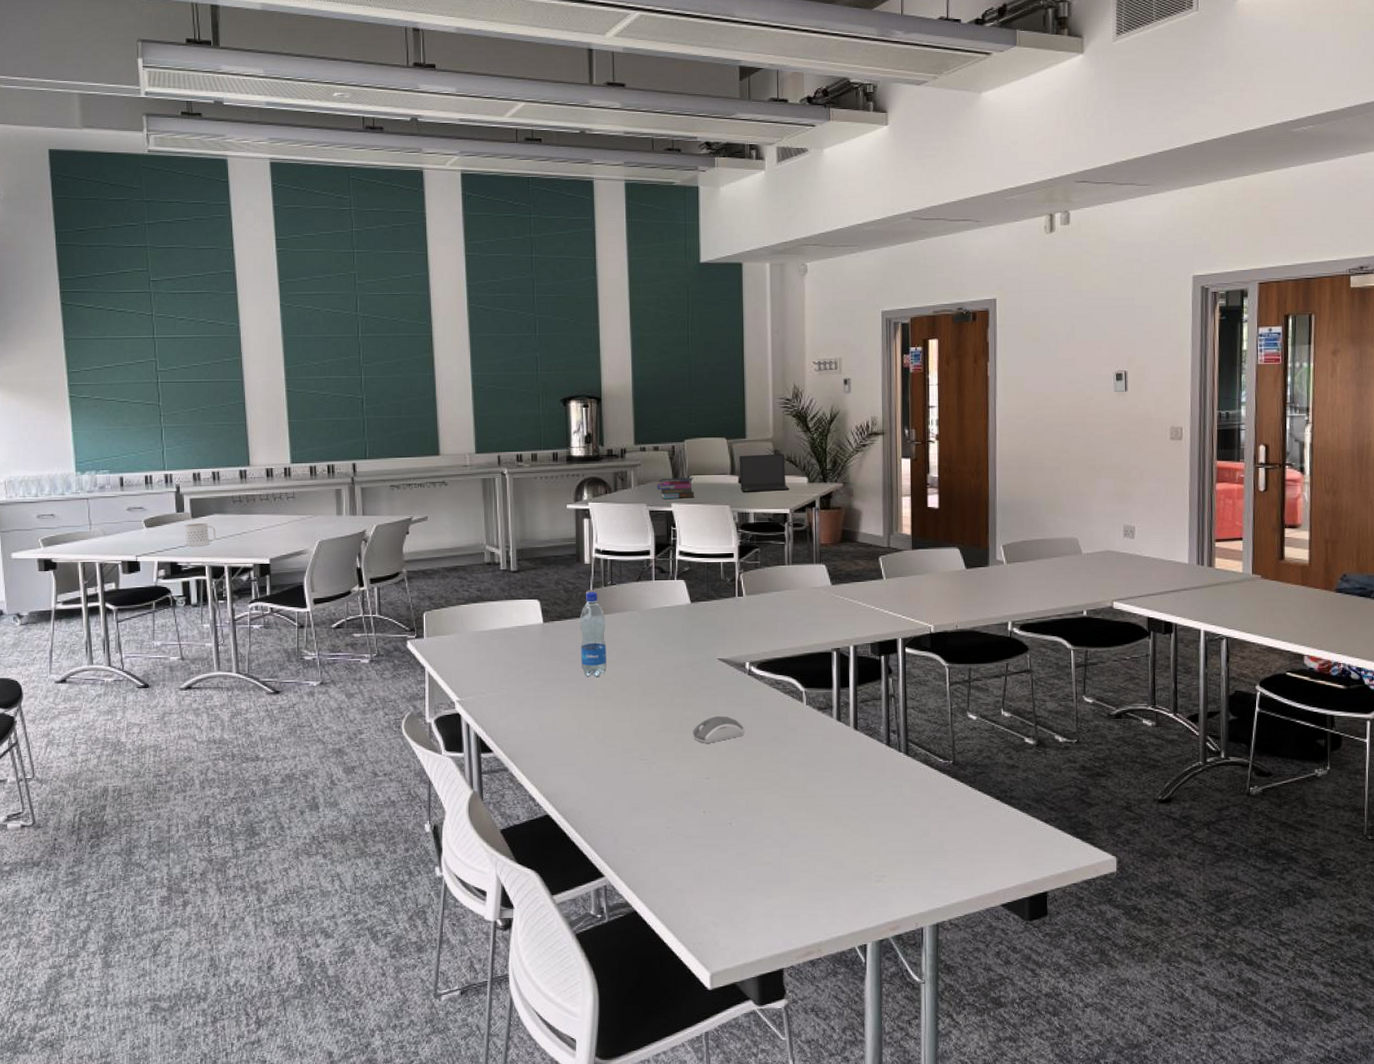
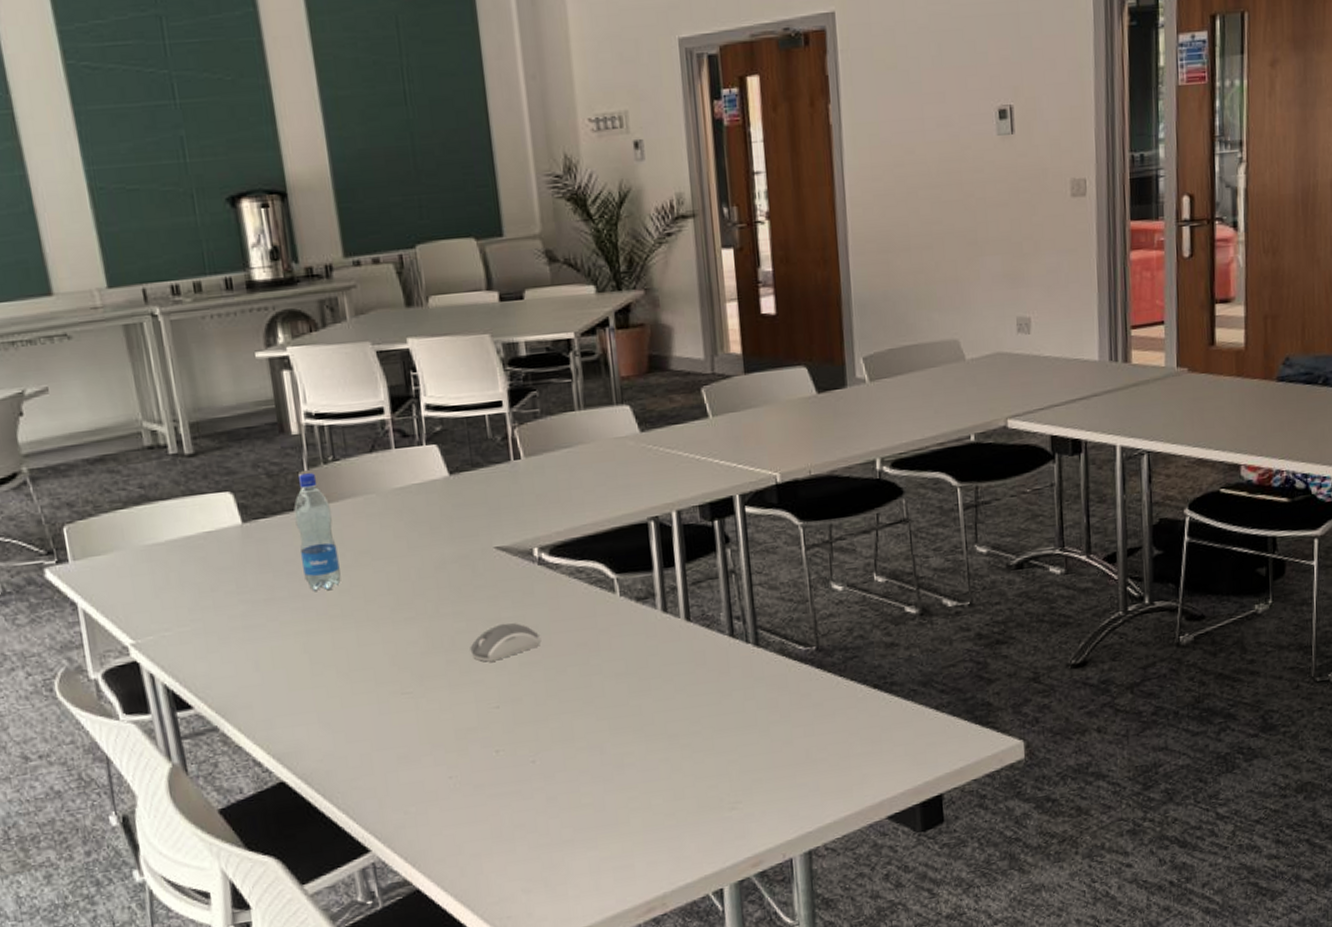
books: present [657,478,695,500] -> none [383,298,439,334]
laptop: present [739,454,789,492] -> none [496,255,571,314]

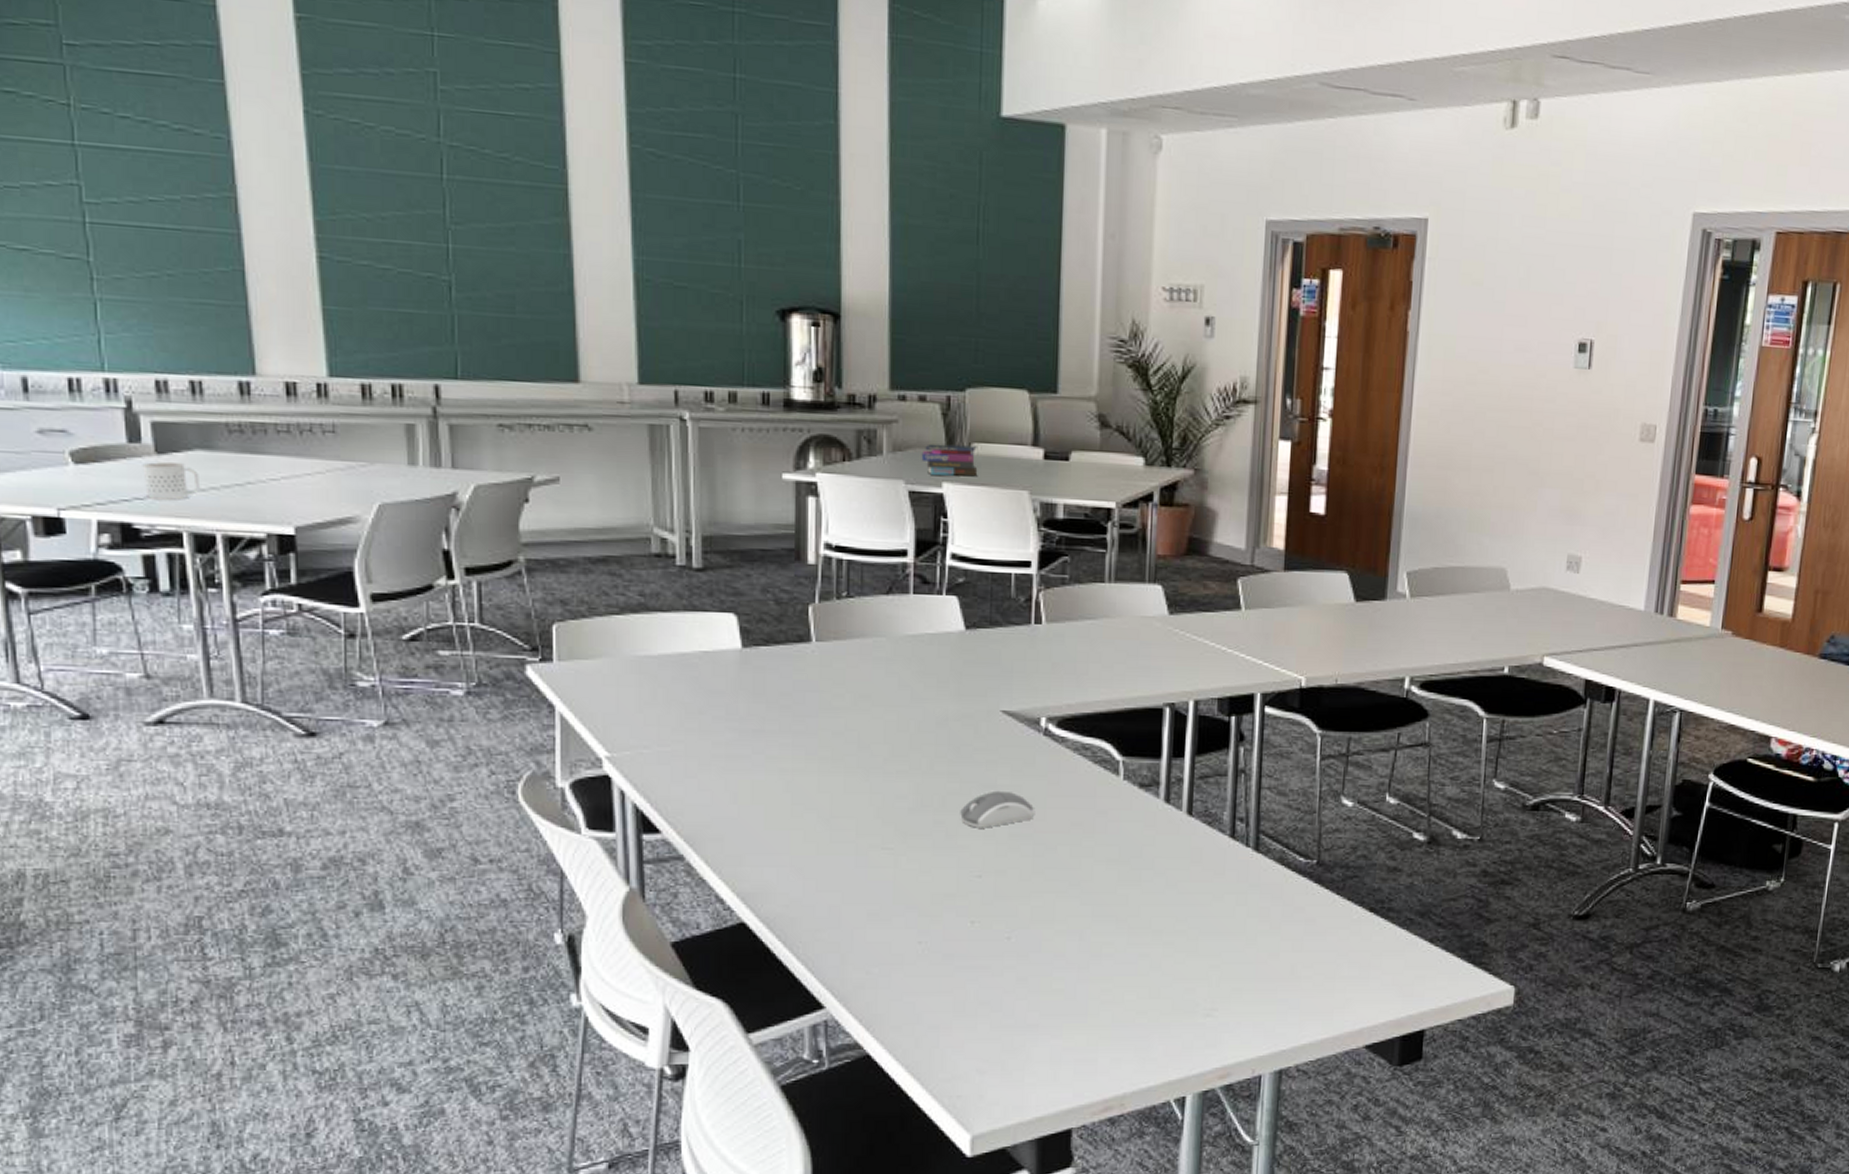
bottle: present [293,473,341,591] -> none [797,606,837,731]
books: none [383,298,439,334] -> present [921,443,979,477]

